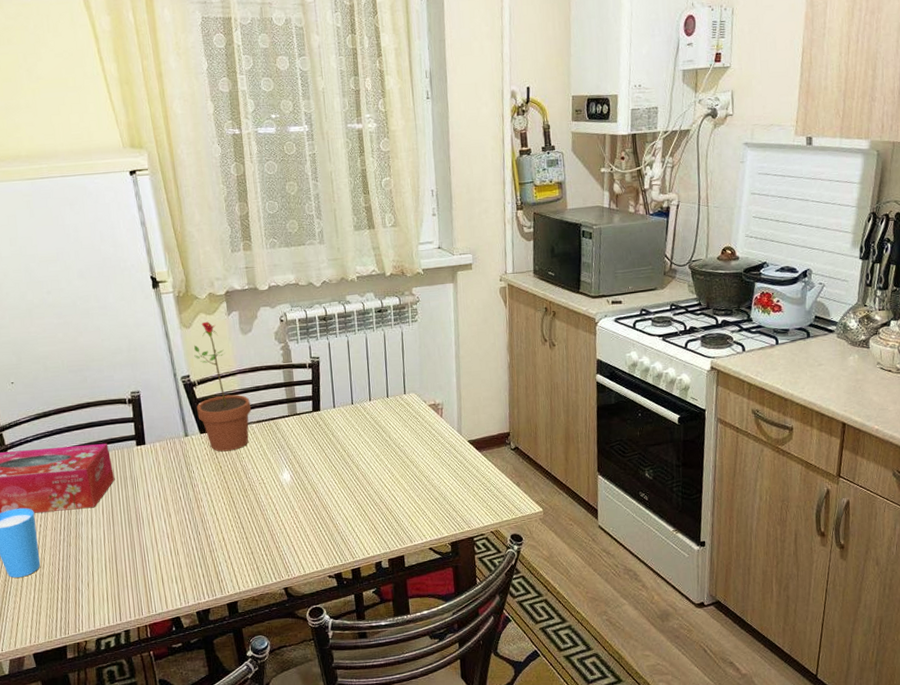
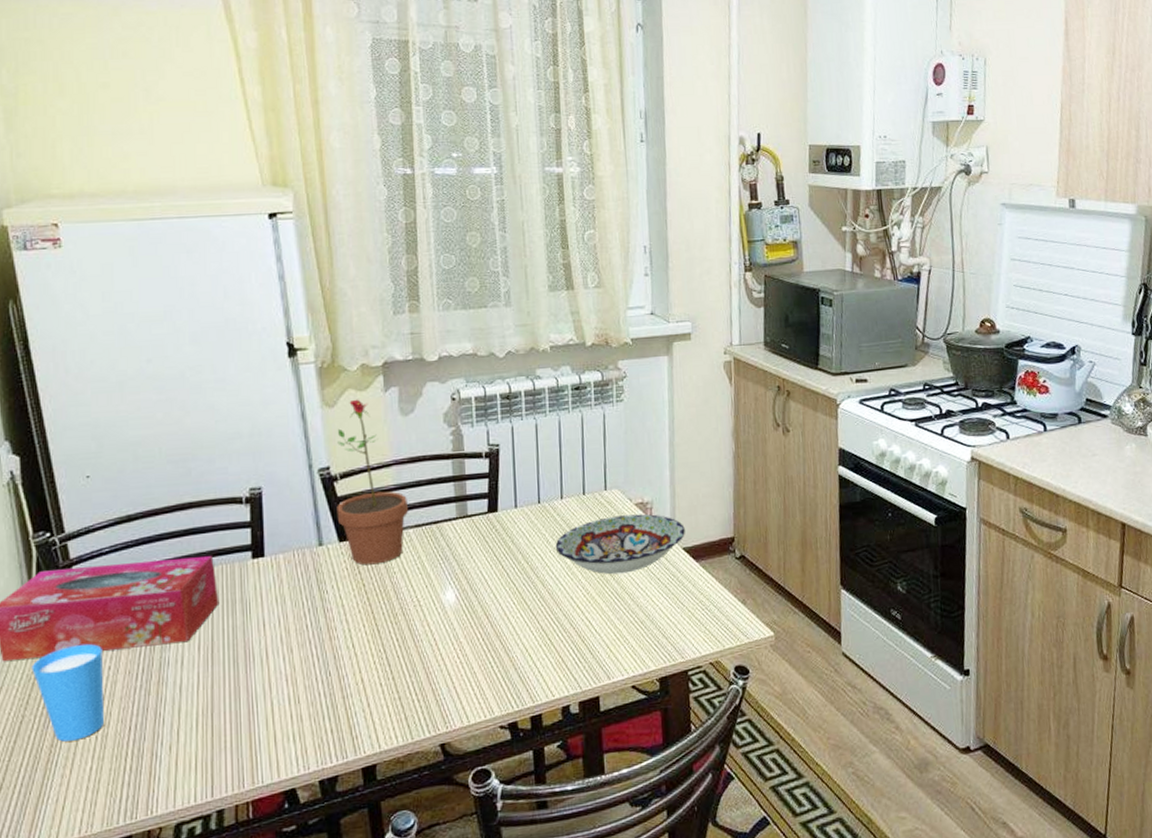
bowl: none [366,413,470,462] -> present [555,514,685,575]

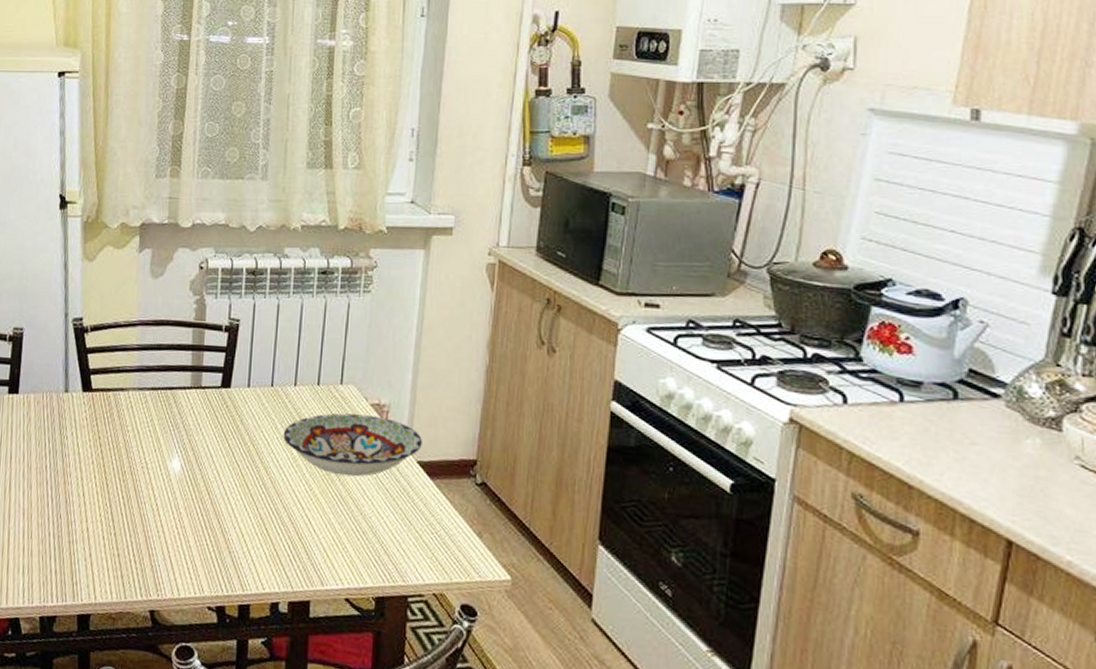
potted flower: present [337,399,409,565] -> none [83,256,148,420]

